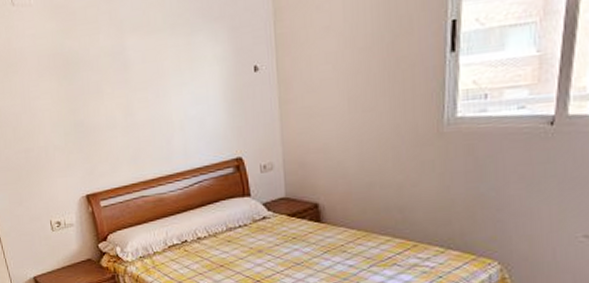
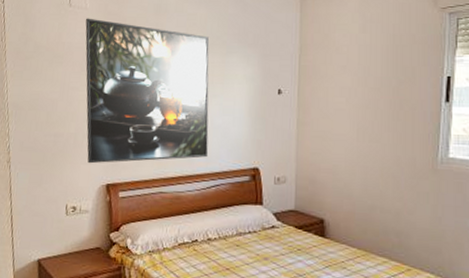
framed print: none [33,15,187,176] -> present [85,18,210,164]

